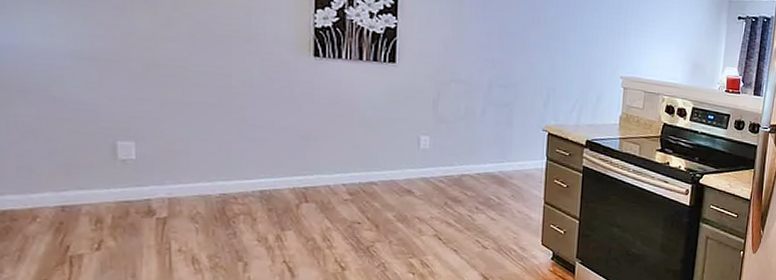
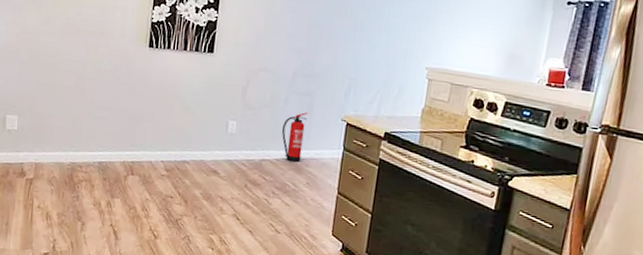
fire extinguisher: none [481,124,507,175] -> present [282,112,308,162]

